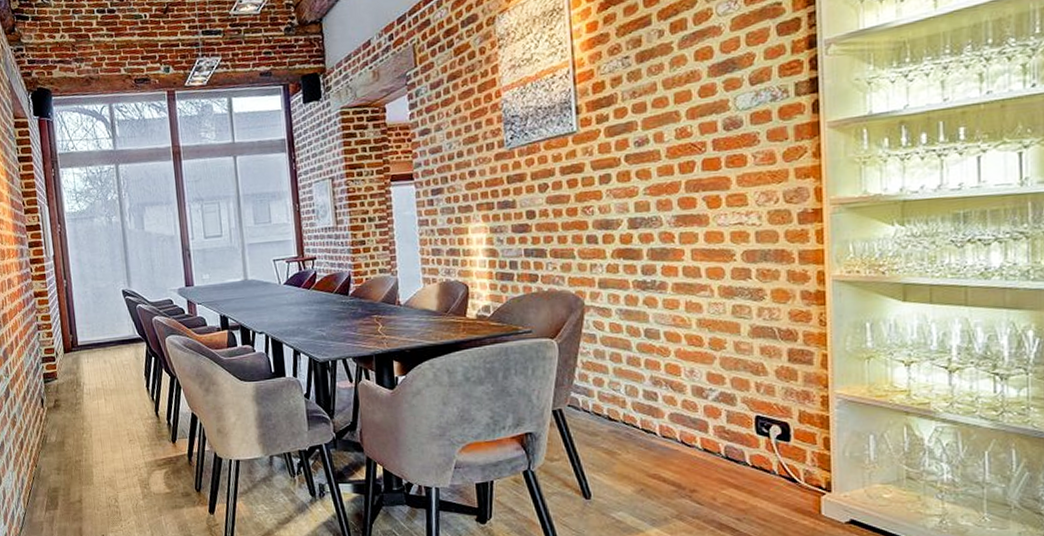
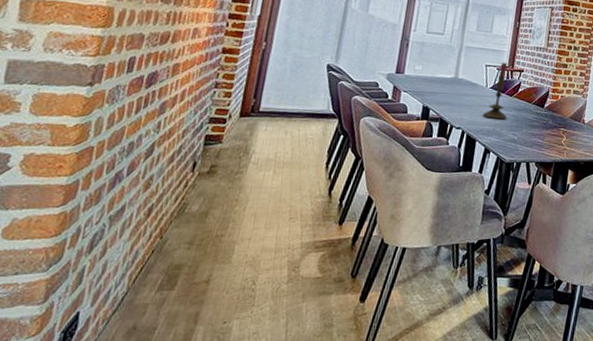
candle: none [282,251,309,318] -> present [482,61,508,120]

